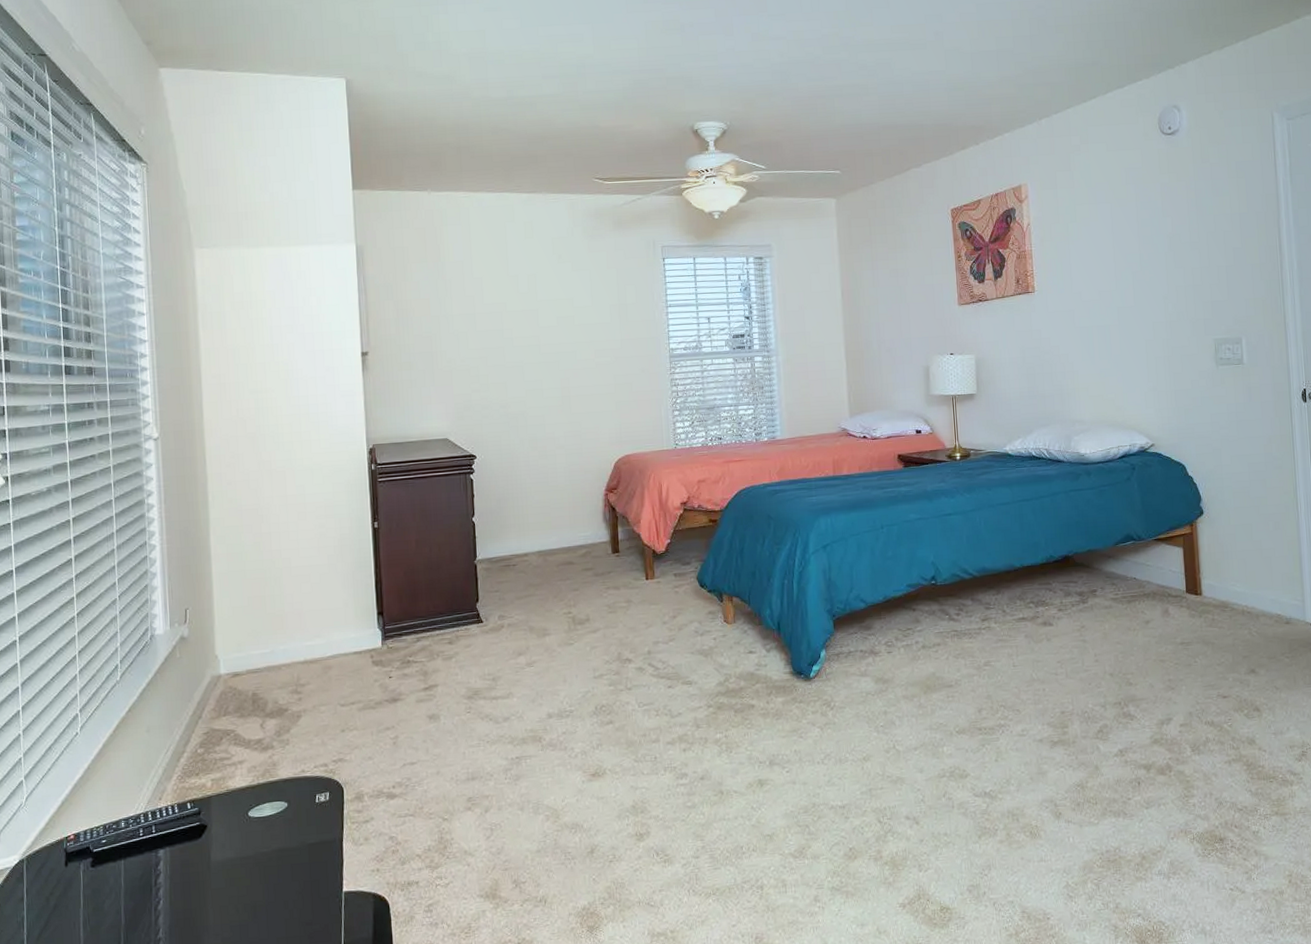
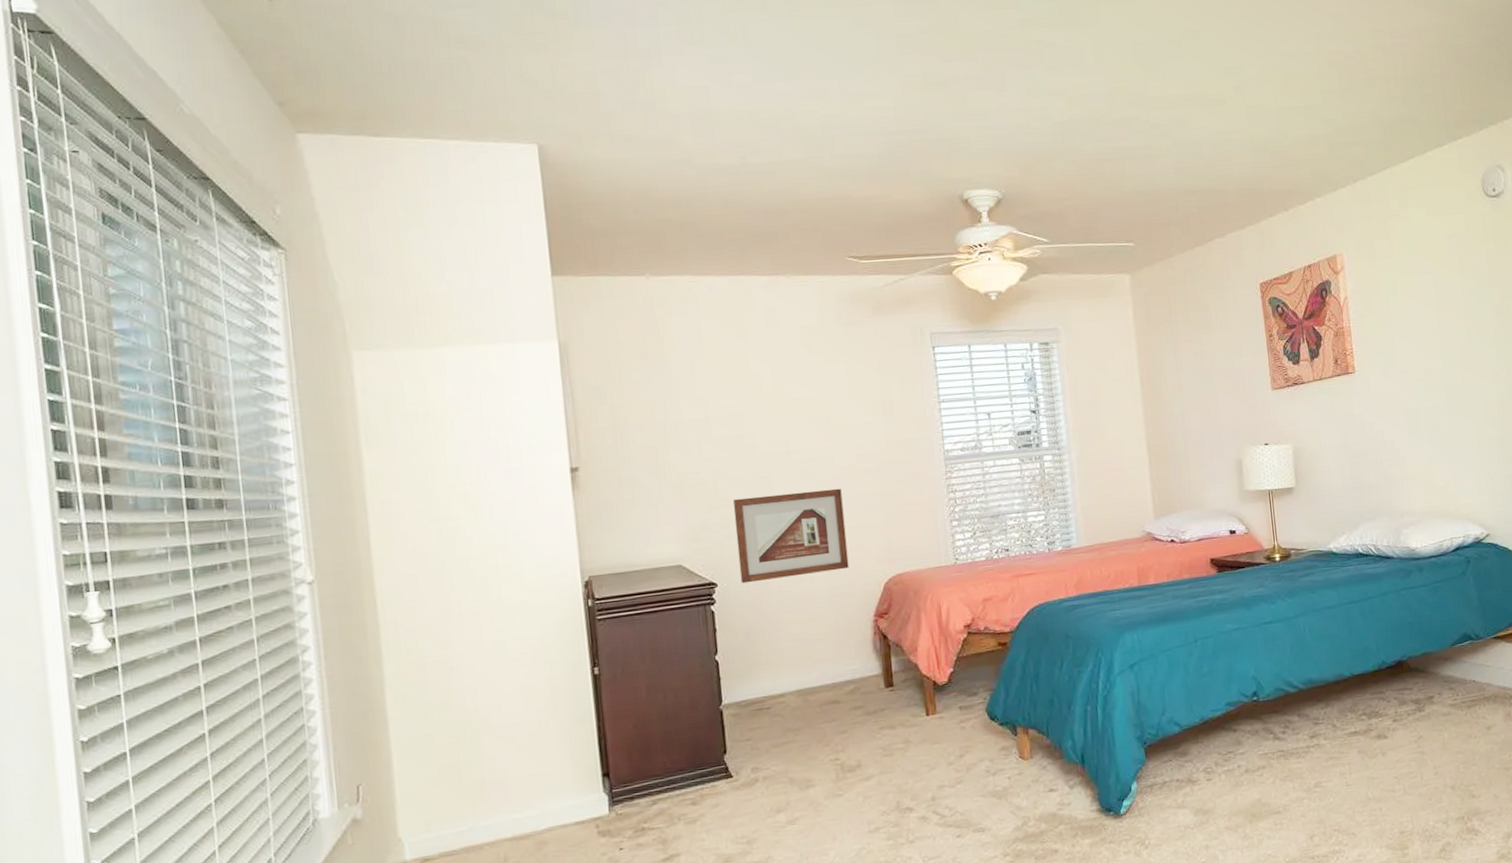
picture frame: none [491,378,586,457] -> present [732,488,849,584]

